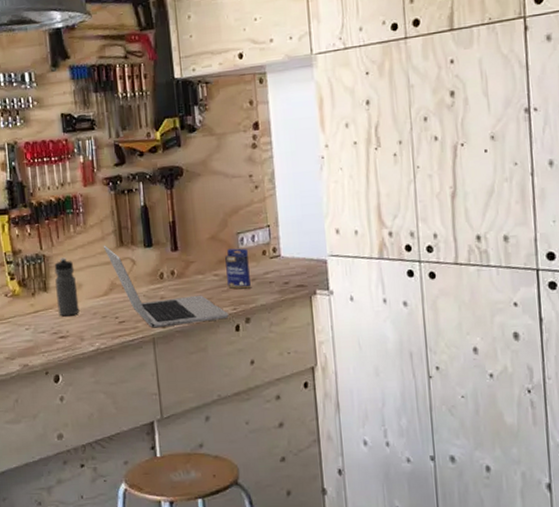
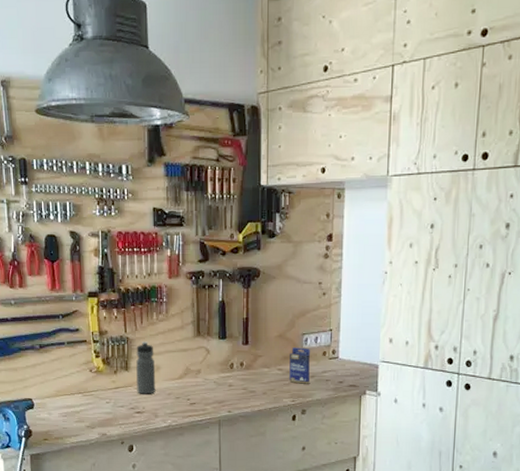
laptop: present [103,245,229,328] -> none [181,334,288,412]

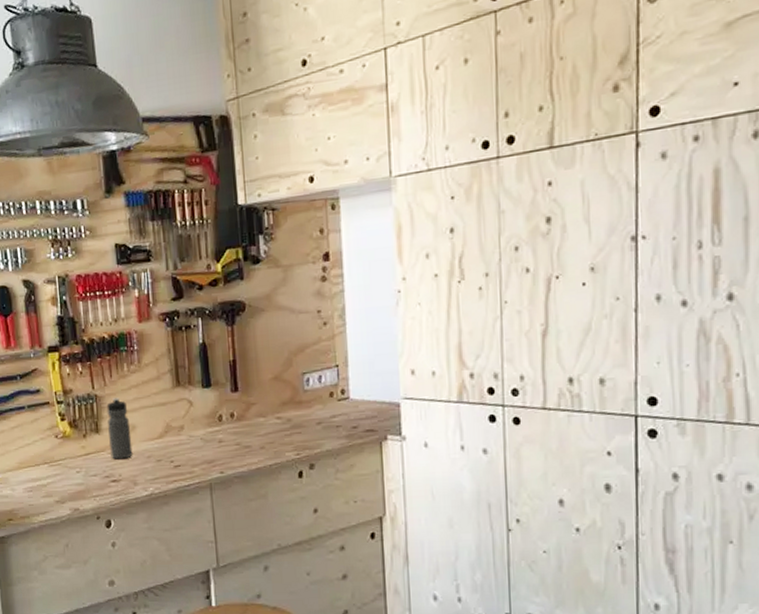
small box: present [289,347,310,384] -> none [289,389,316,433]

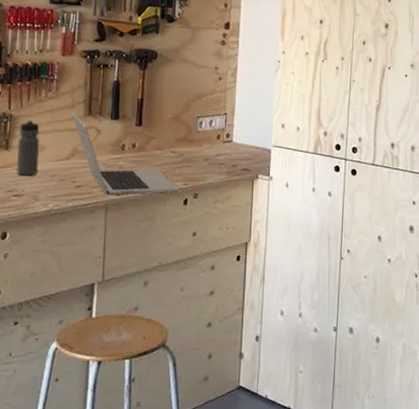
laptop: none [158,385,292,473] -> present [71,112,180,195]

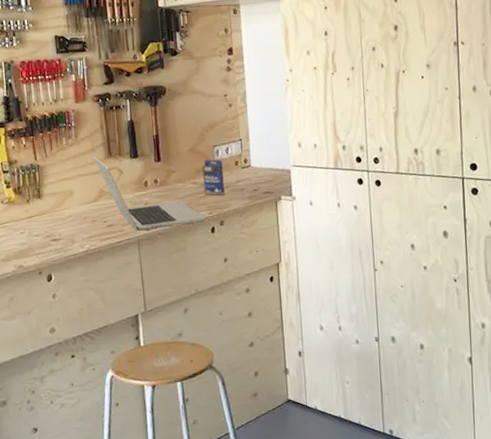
water bottle: present [16,119,40,176] -> none [47,167,71,221]
small box: none [182,130,204,167] -> present [202,159,225,196]

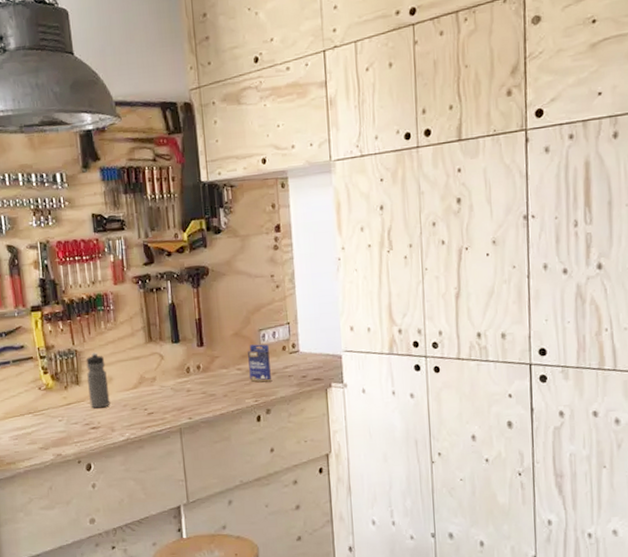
water bottle: none [47,167,71,221] -> present [86,352,110,409]
laptop: present [93,156,206,231] -> none [132,341,251,419]

